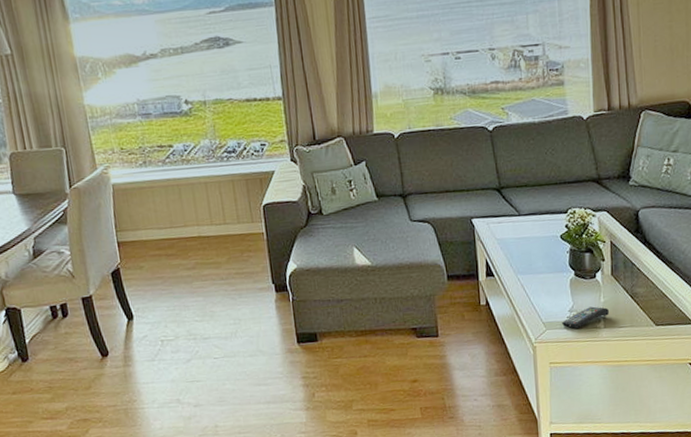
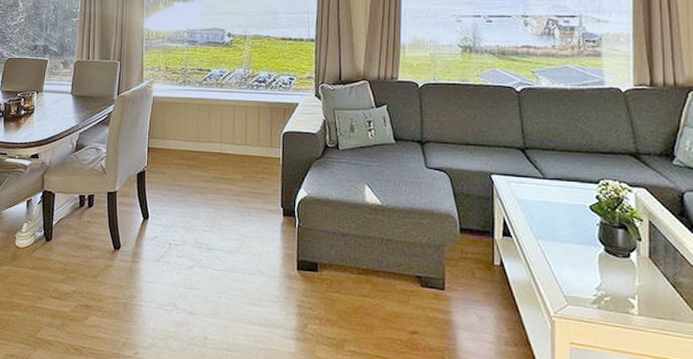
remote control: present [561,306,609,329] -> none [586,288,645,310]

